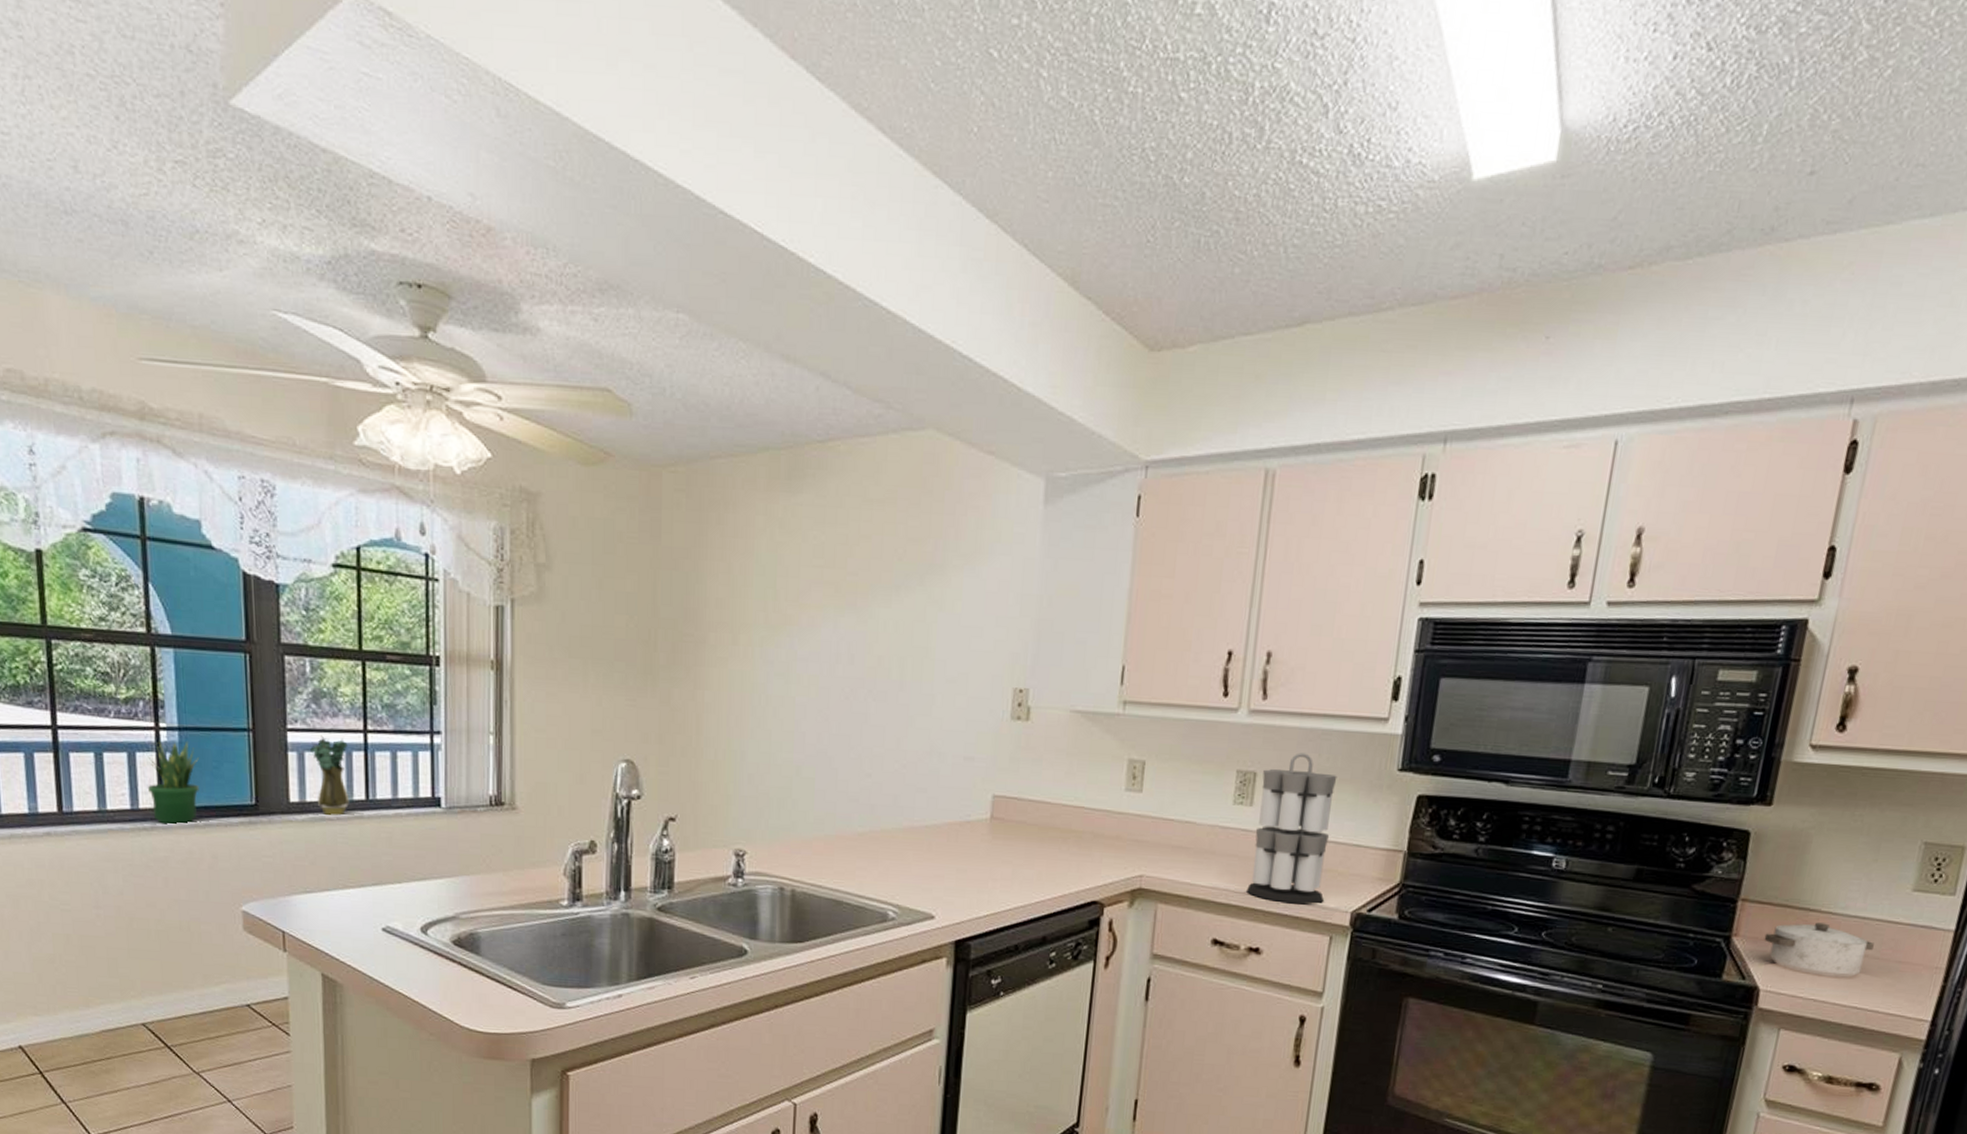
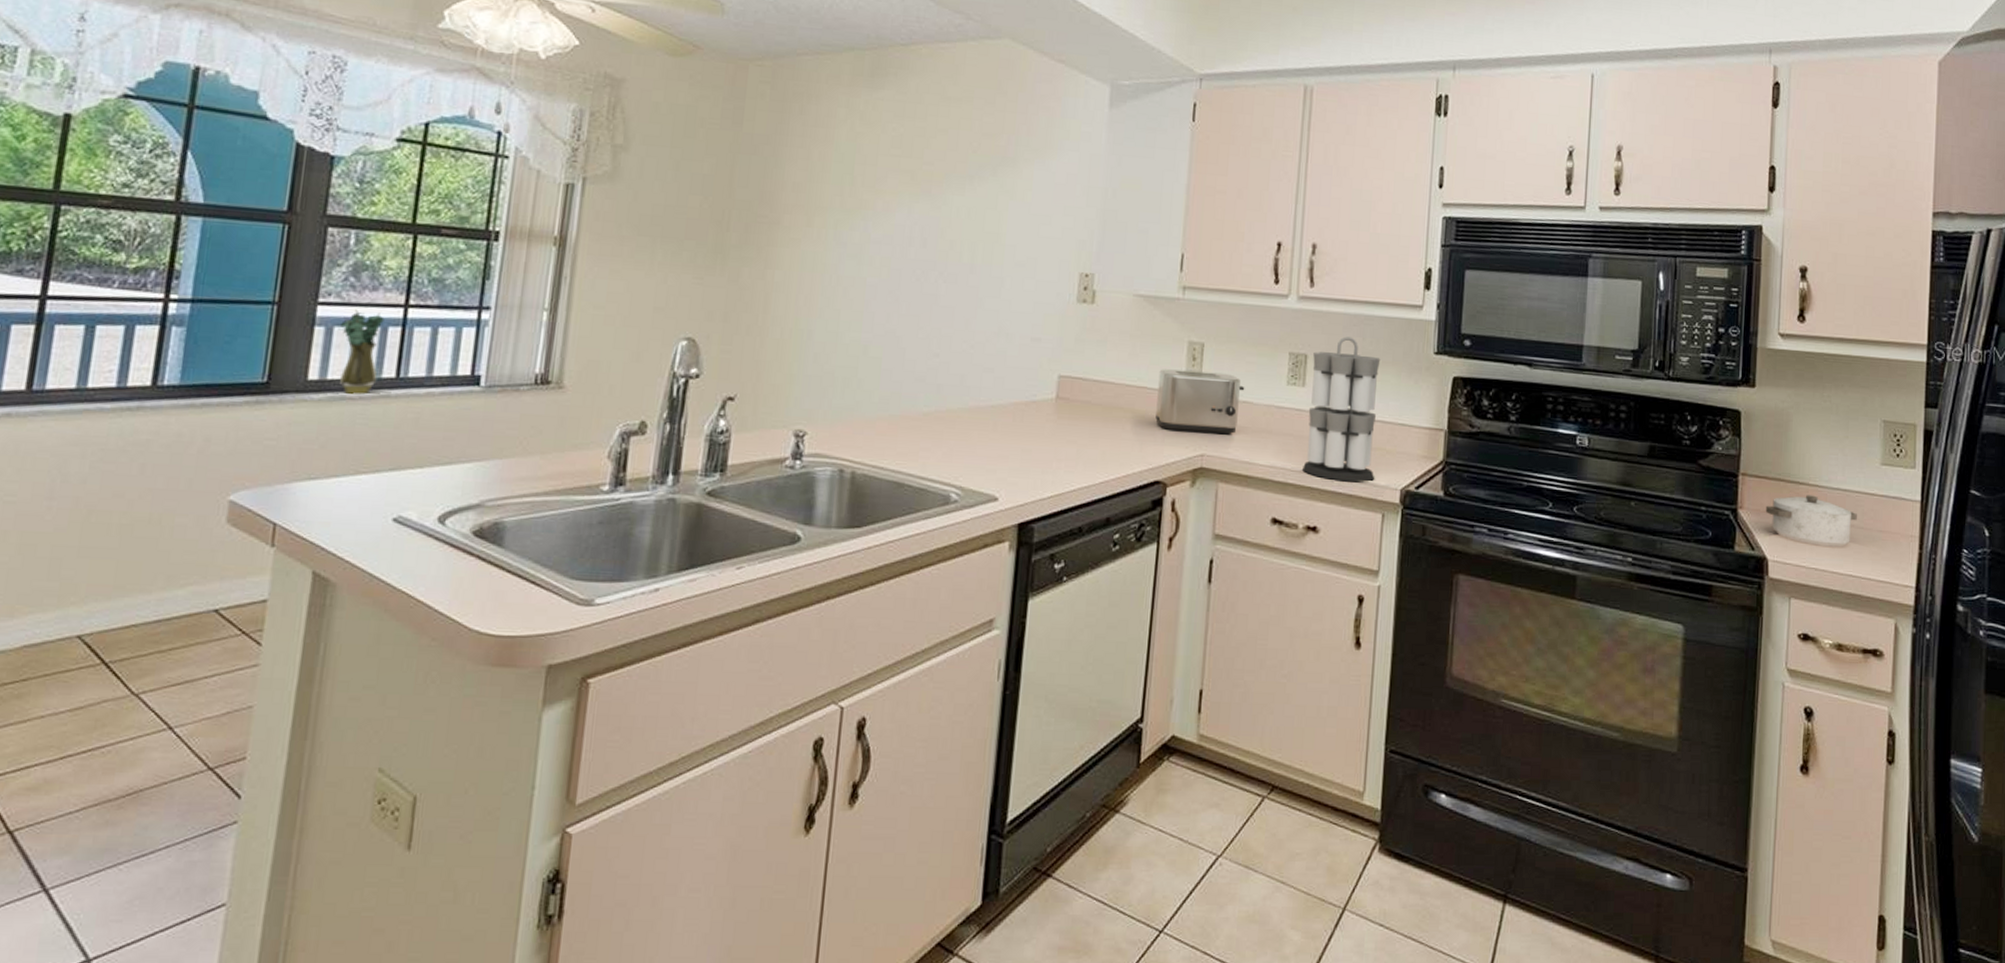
planter: present [147,740,200,824] -> none [141,312,211,404]
toaster: none [1093,788,1188,856] -> present [1155,369,1245,435]

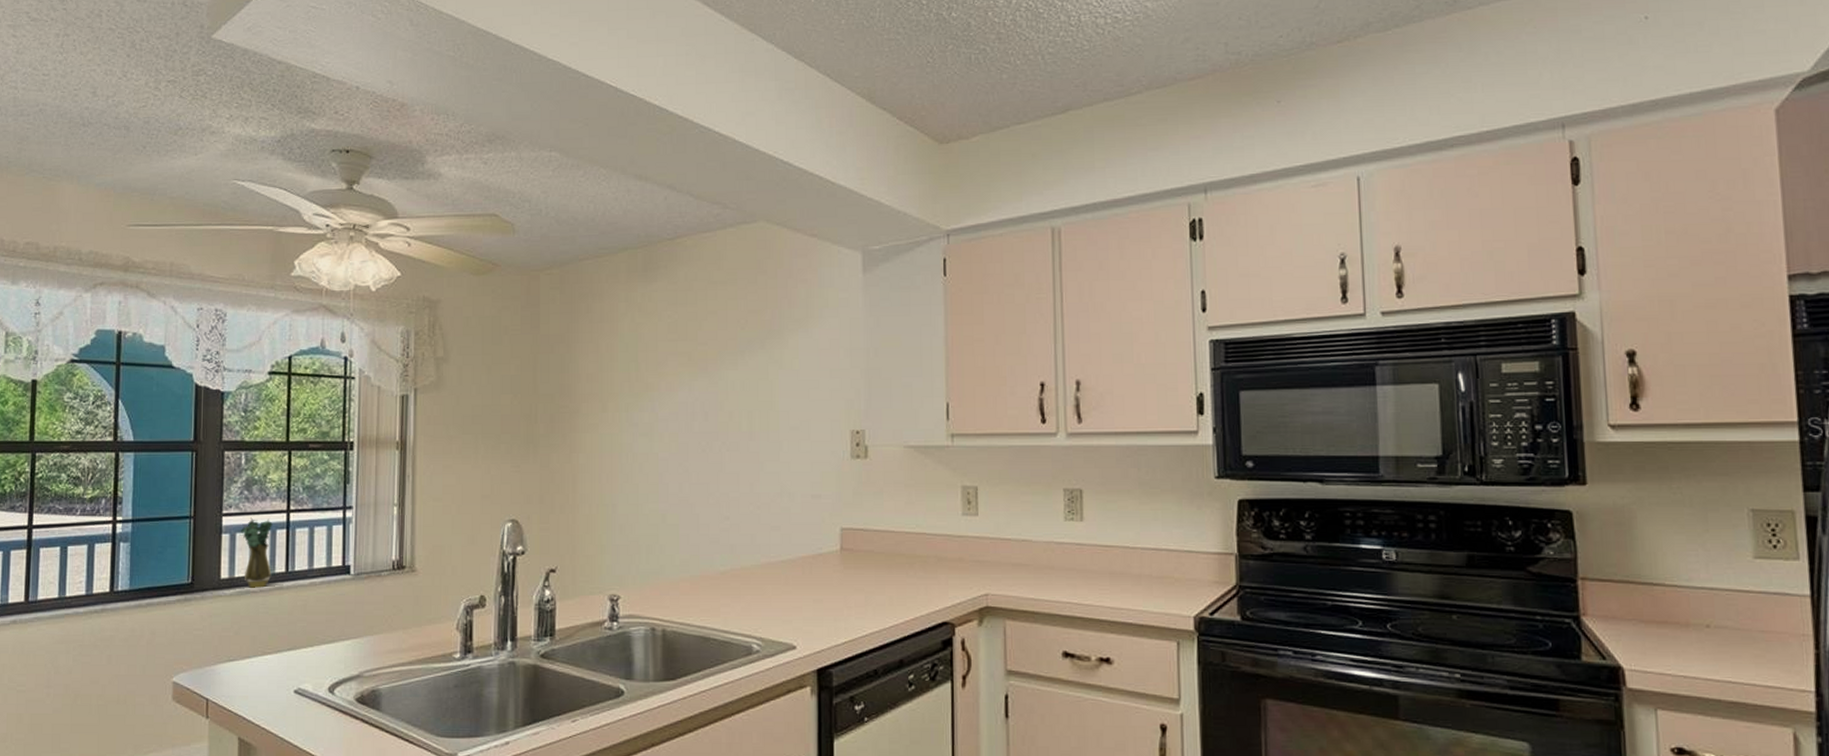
toaster: present [1155,369,1245,435] -> none [936,514,1023,573]
spice rack: present [1303,336,1381,483] -> none [1088,468,1165,612]
cooking pot: present [1765,495,1857,547] -> none [1614,596,1730,651]

